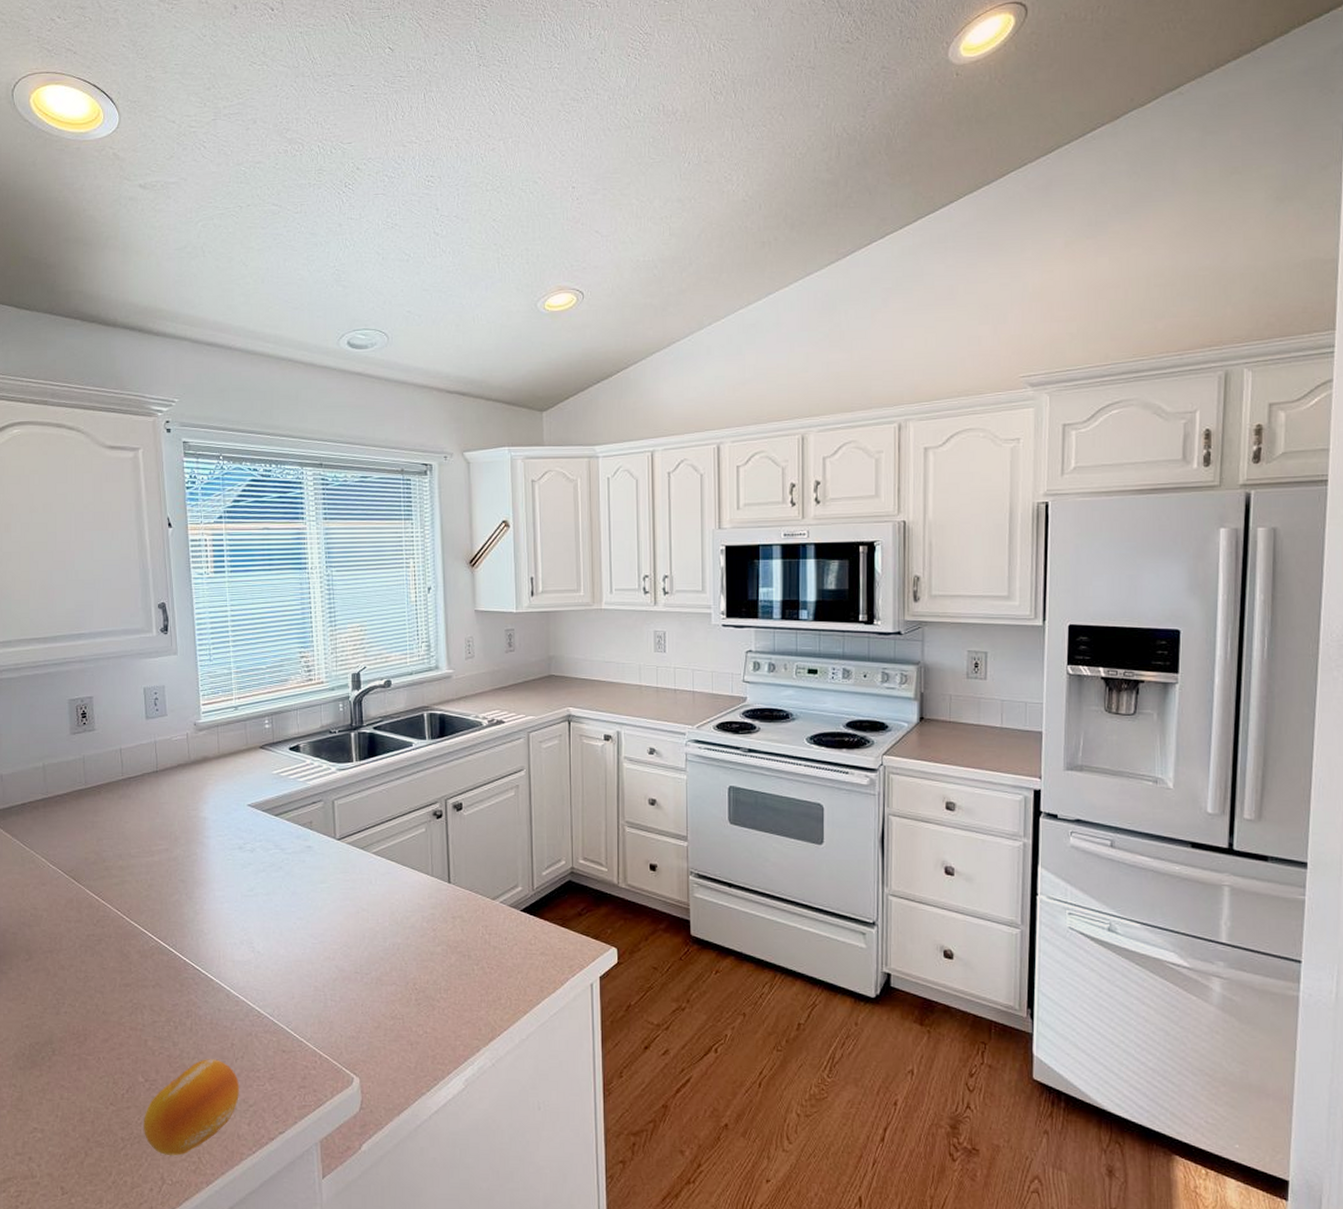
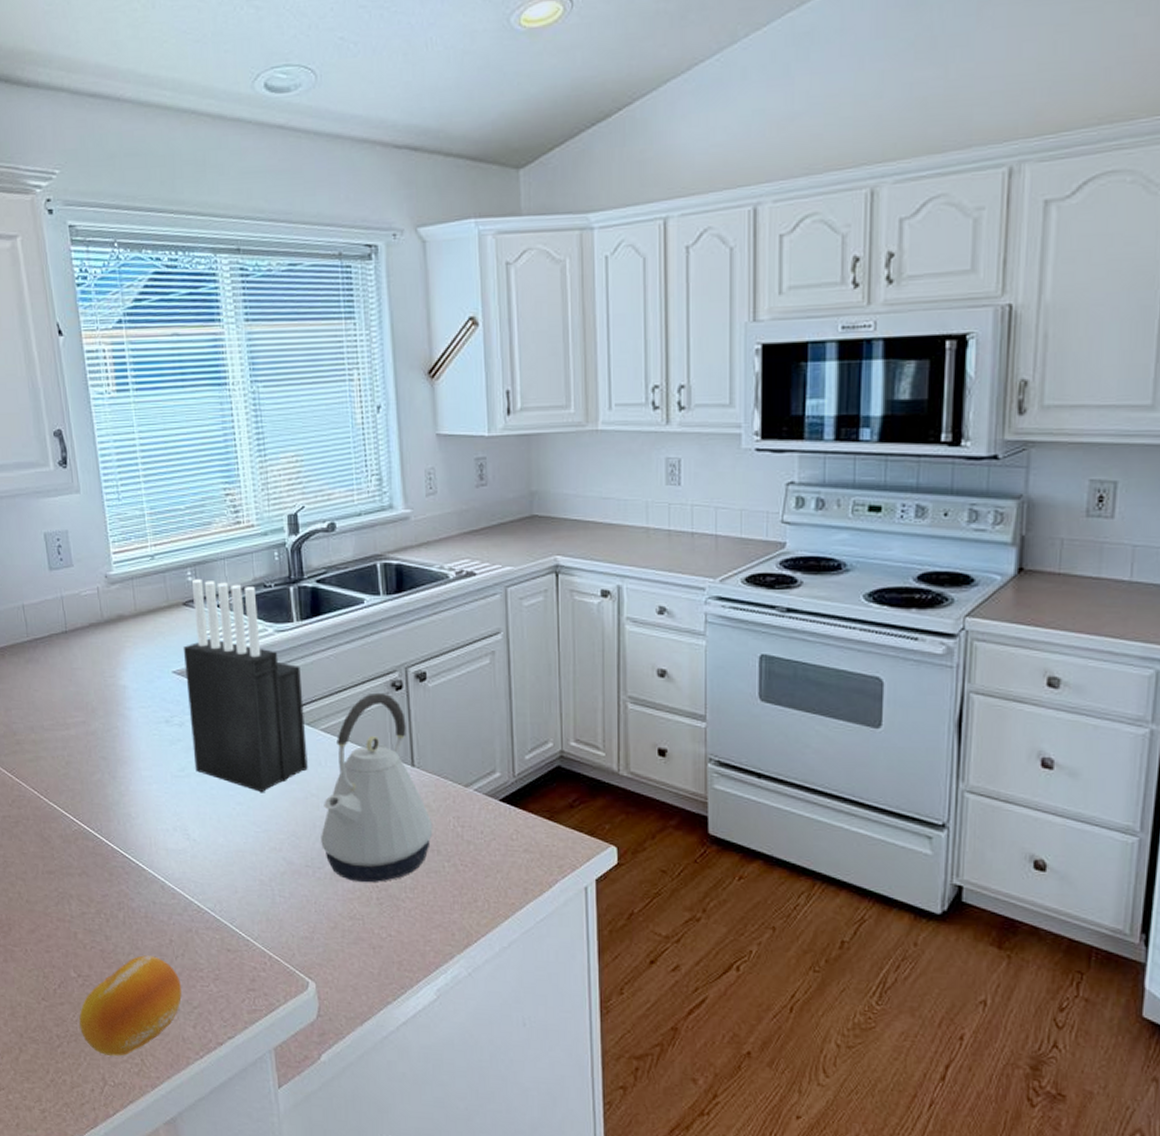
knife block: none [258,727,360,908] -> present [183,579,308,792]
kettle: none [369,820,465,986] -> present [321,692,433,883]

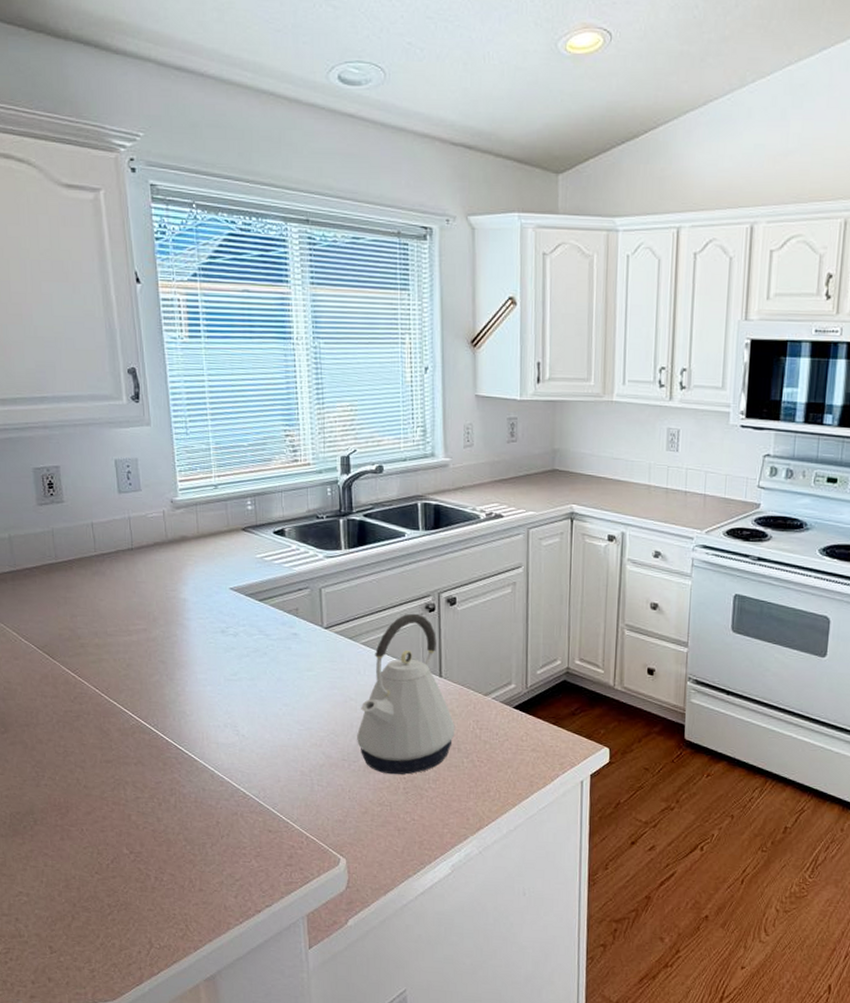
fruit: present [79,955,182,1056] -> none [130,835,225,923]
knife block: present [183,579,308,792] -> none [240,508,348,695]

